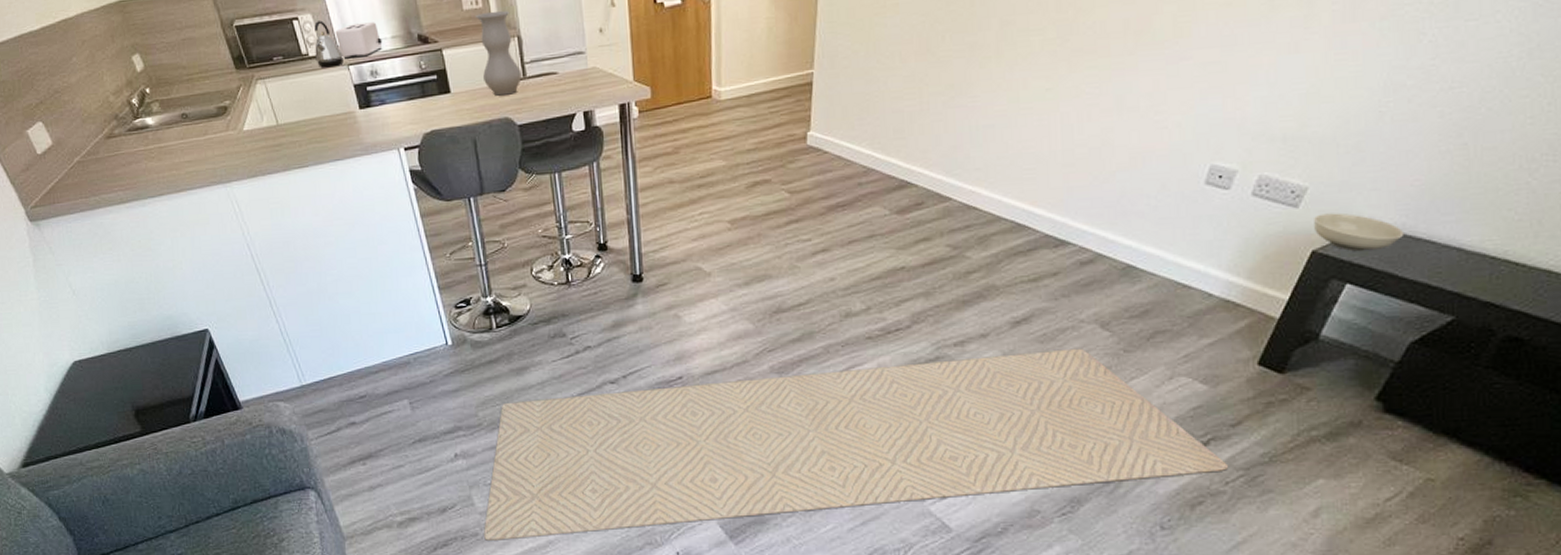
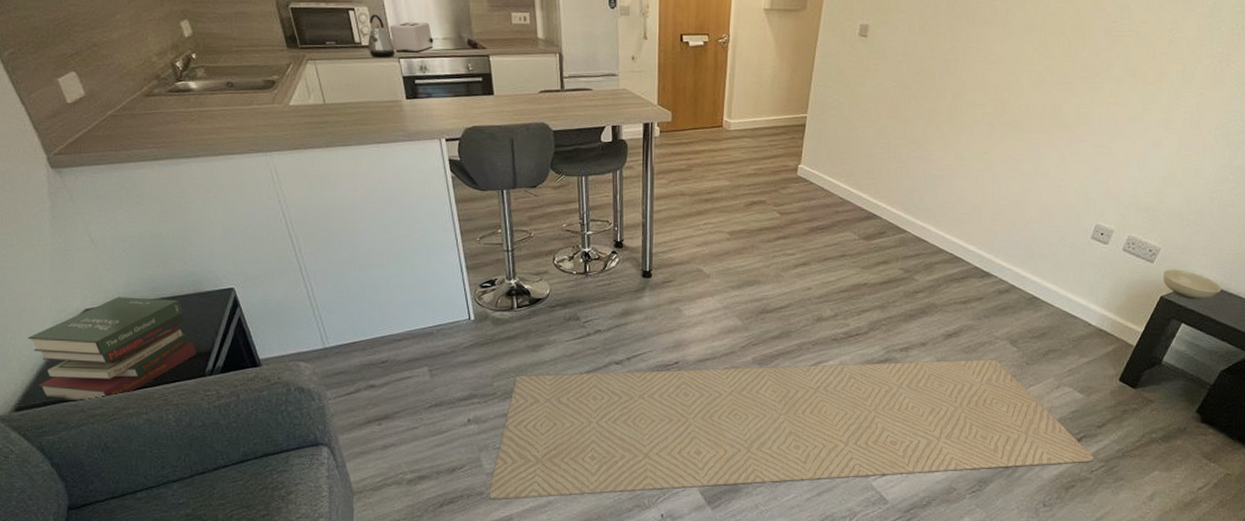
books: none [26,345,179,455] -> present [28,297,196,402]
vase: present [475,10,522,96] -> none [523,28,560,103]

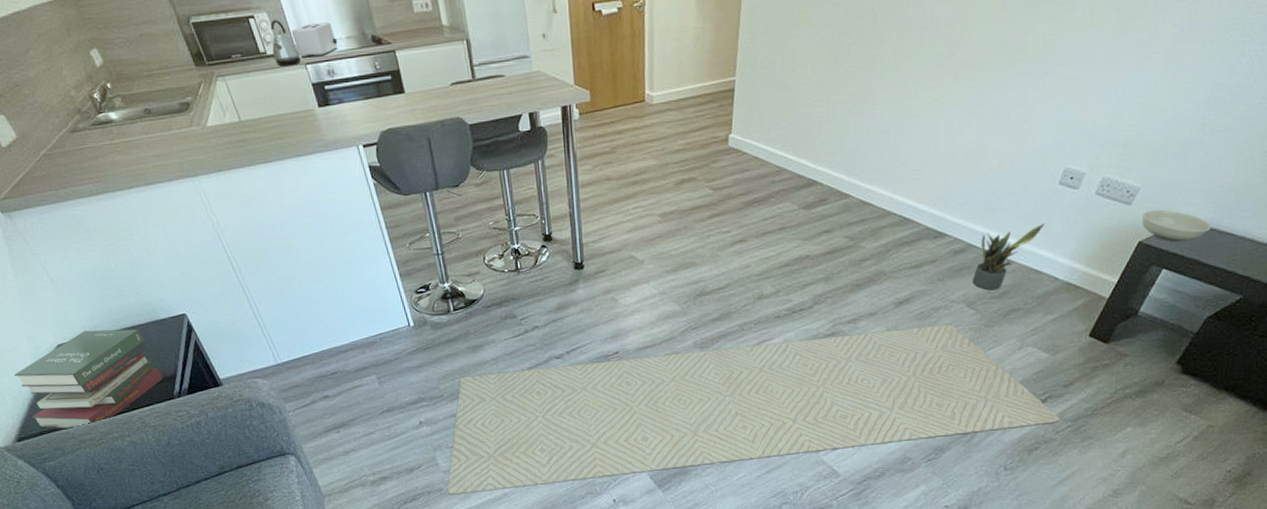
potted plant: none [1015,273,1079,330] -> present [972,224,1045,291]

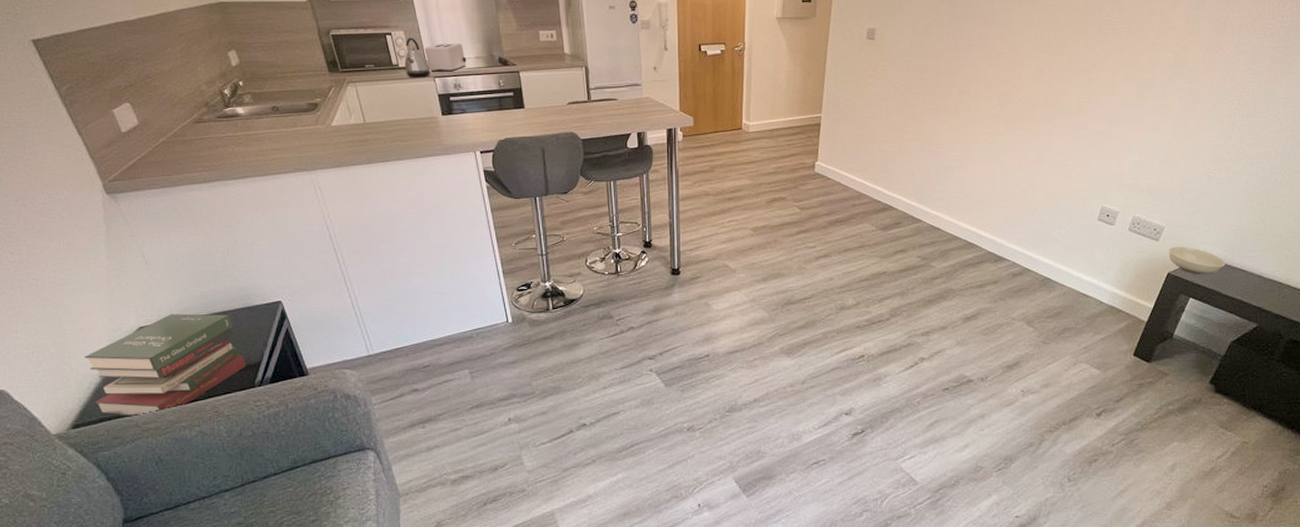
rug: present [447,324,1061,495] -> none [531,339,1115,496]
potted plant: present [972,224,1045,291] -> none [1029,254,1089,311]

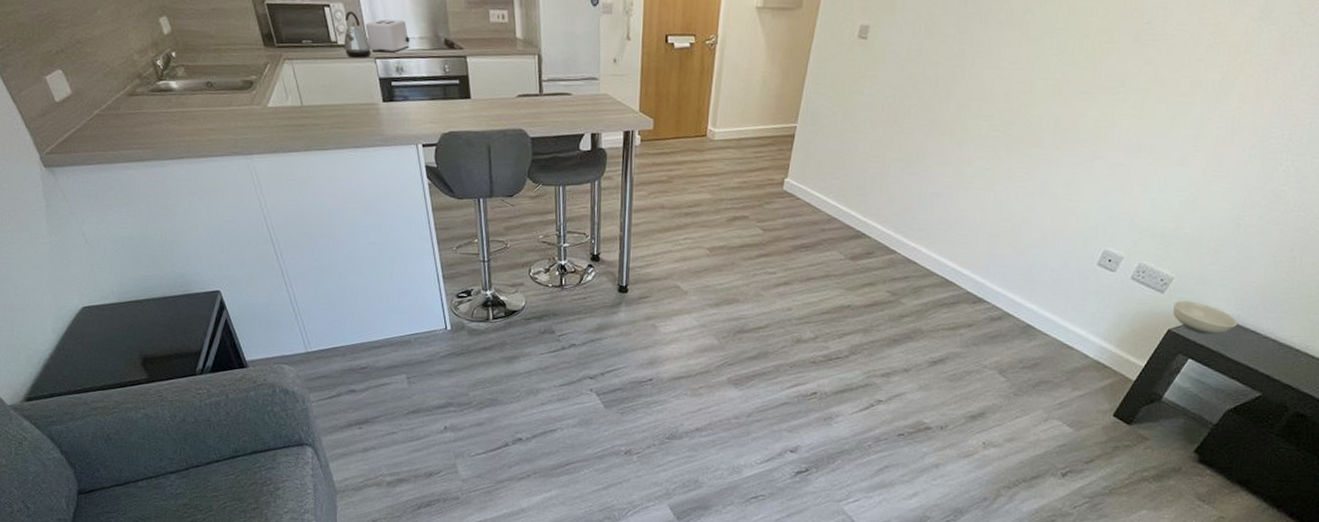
books: present [85,313,246,417] -> none [33,296,187,395]

